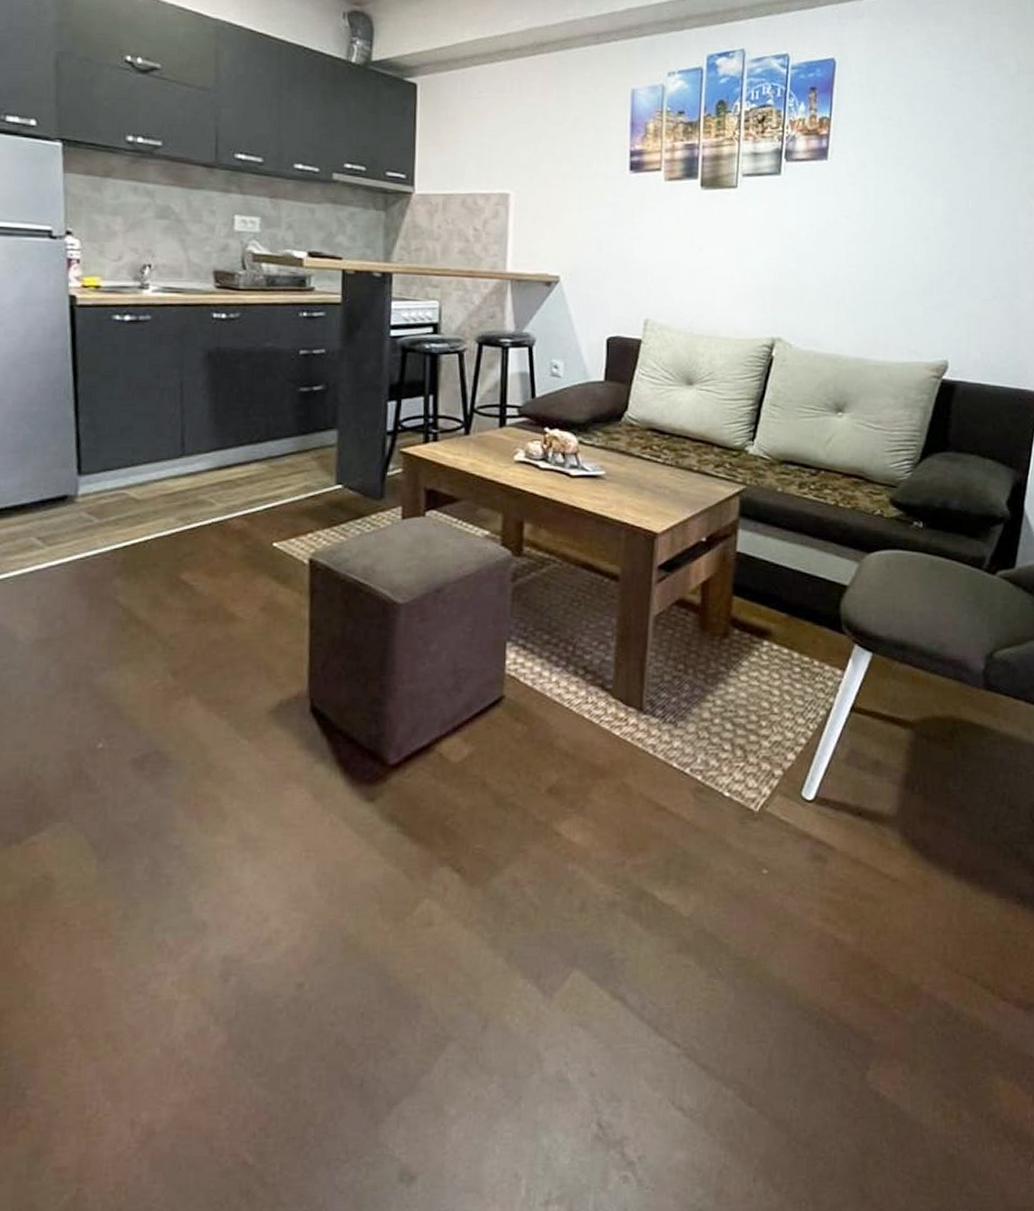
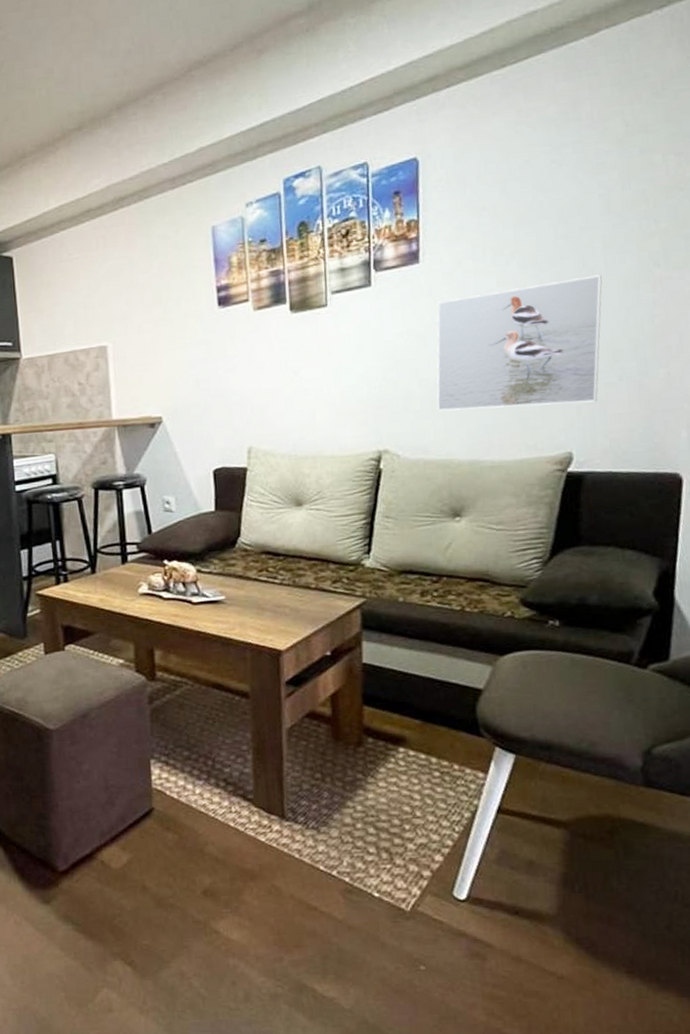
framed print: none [831,197,986,316] -> present [437,275,602,412]

